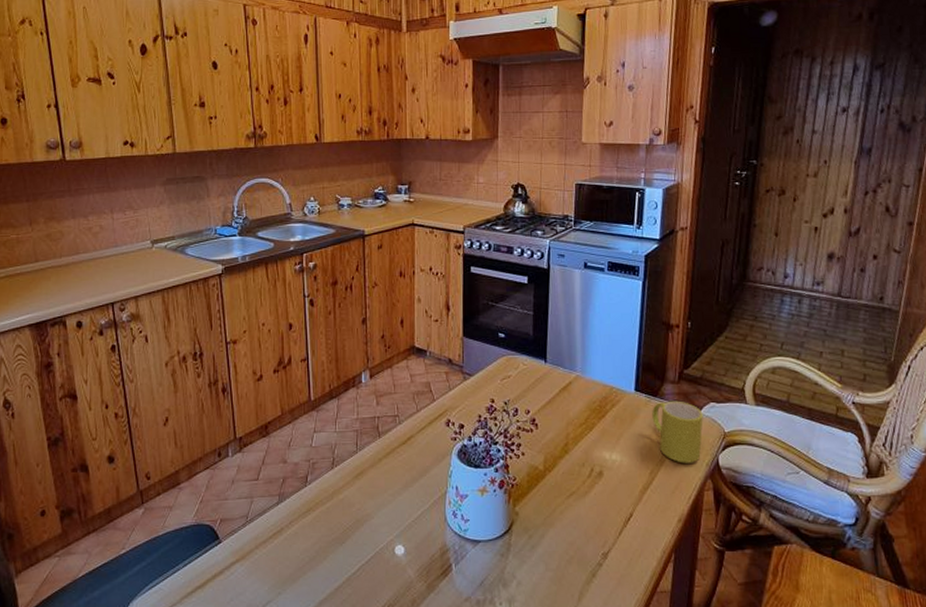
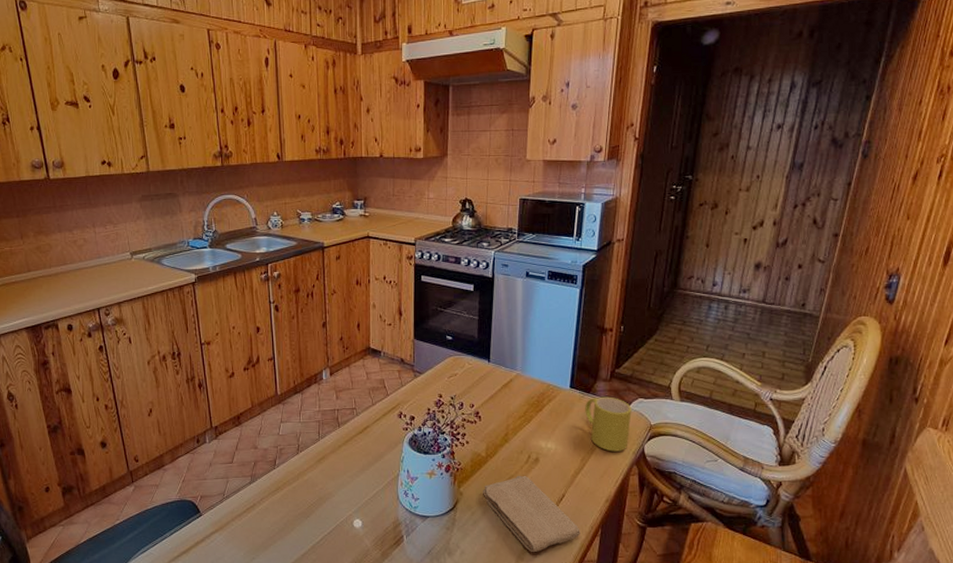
washcloth: none [541,491,652,582] -> present [483,475,580,552]

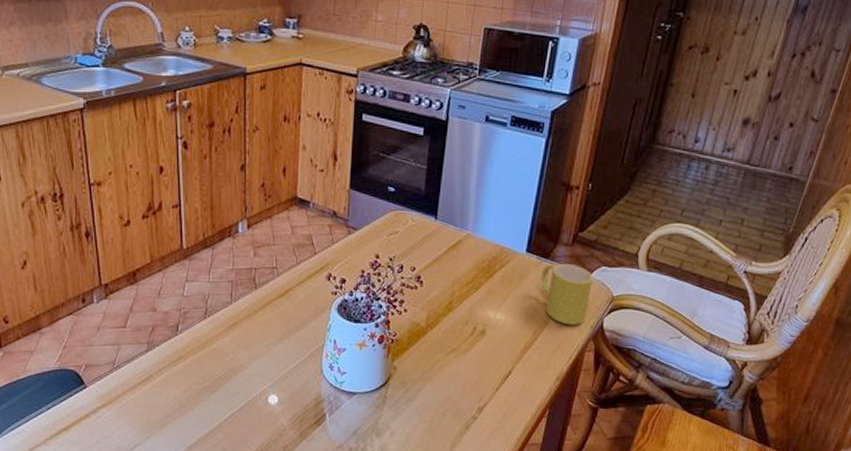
washcloth: present [483,475,580,552] -> none [419,348,526,434]

